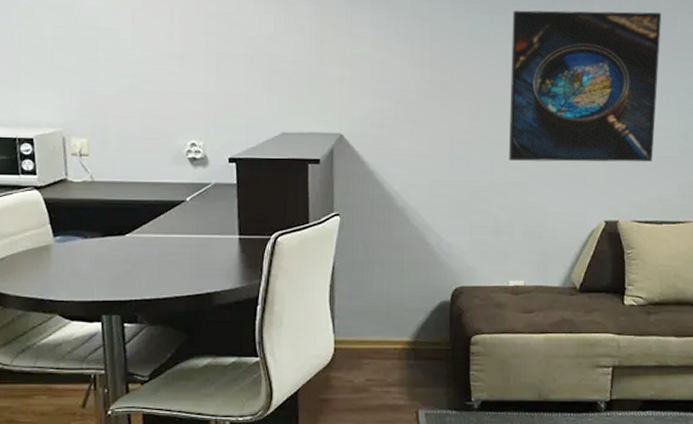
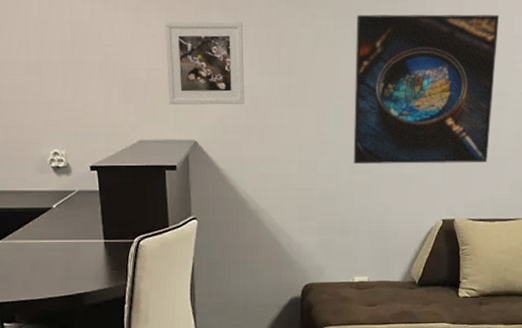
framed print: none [313,14,394,98] -> present [164,21,244,105]

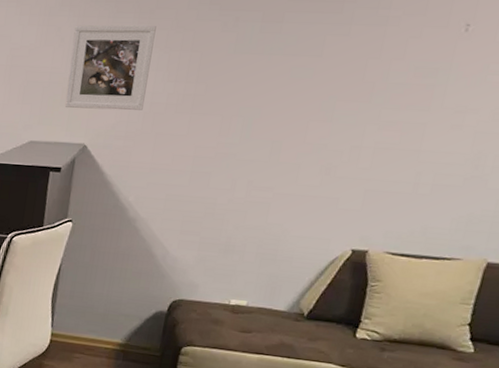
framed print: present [353,14,500,164] -> none [254,16,480,190]

